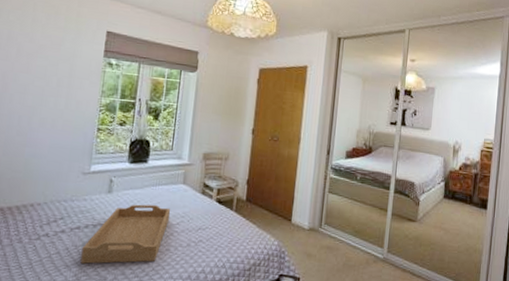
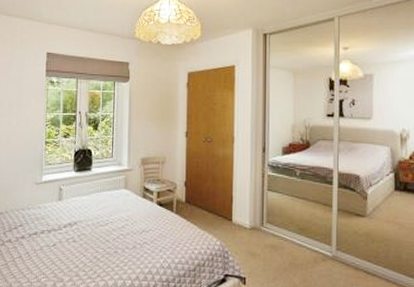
serving tray: present [80,204,171,264] -> none [40,210,116,267]

